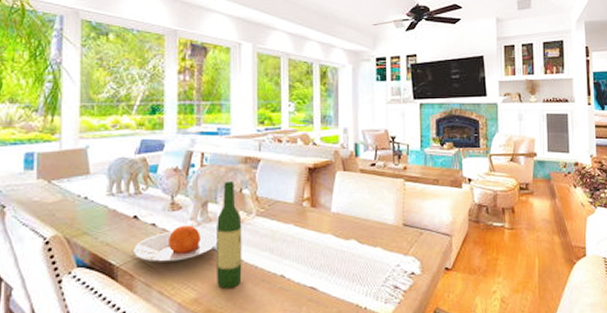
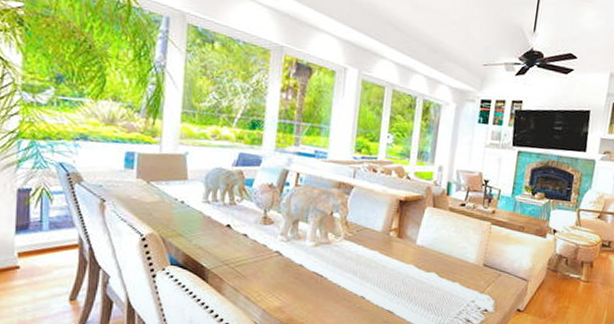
plate: present [134,225,218,262] -> none [224,239,306,272]
wine bottle: present [217,180,242,289] -> none [300,202,330,302]

